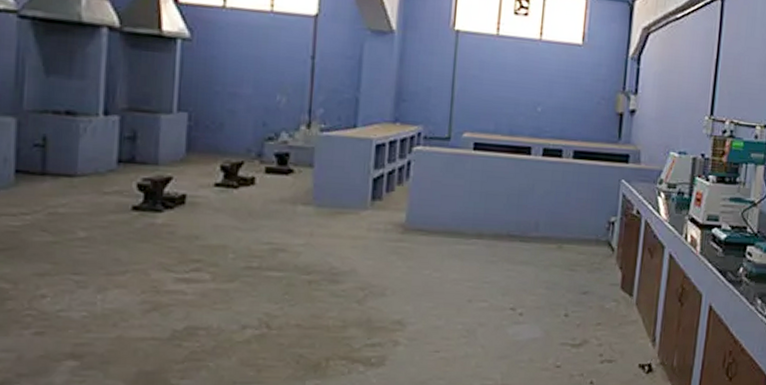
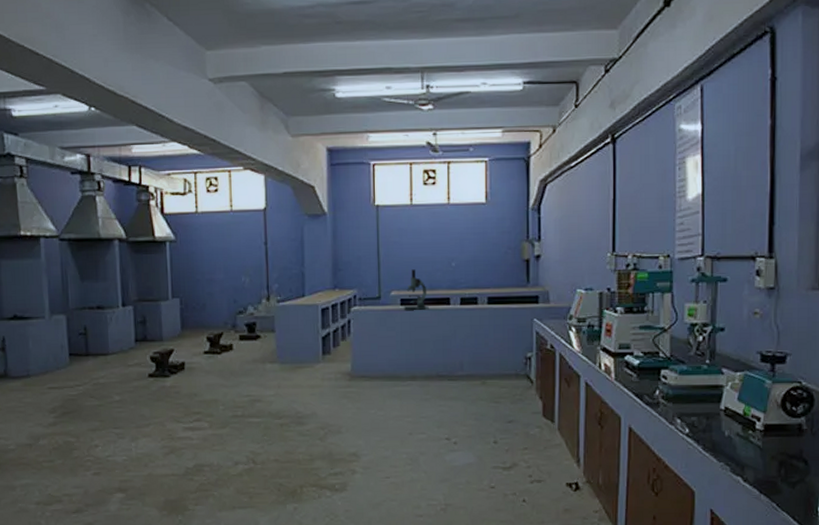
microscope: none [476,110,506,159] -> present [403,269,429,311]

